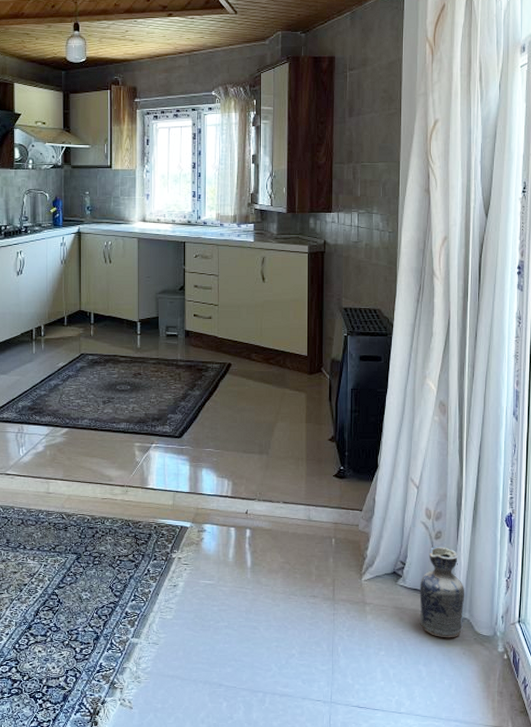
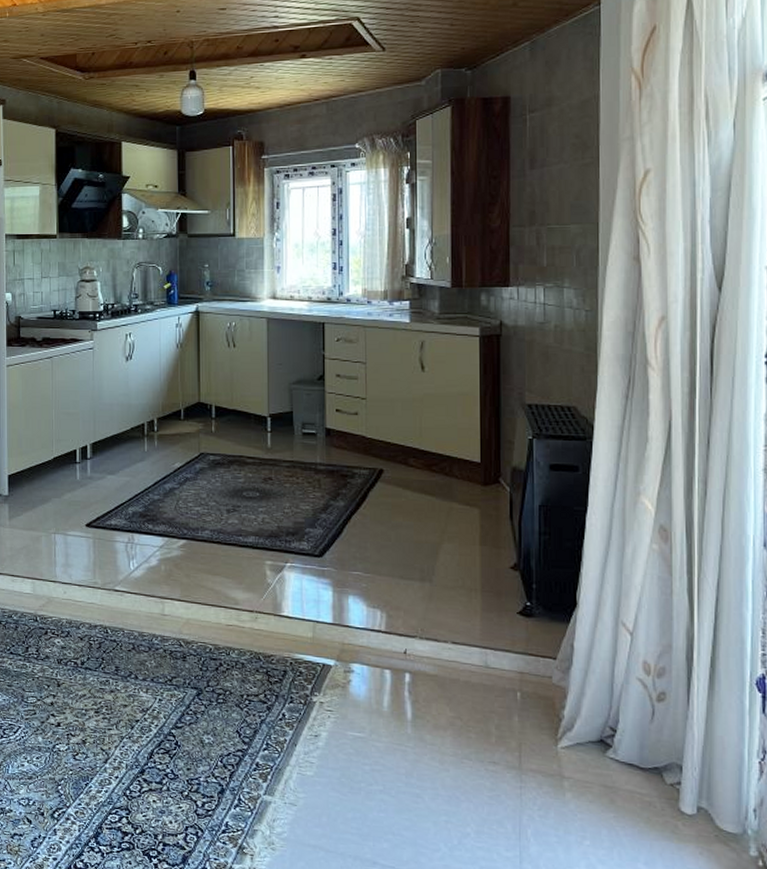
ceramic jug: present [419,546,465,637] -> none [637,710,701,831]

